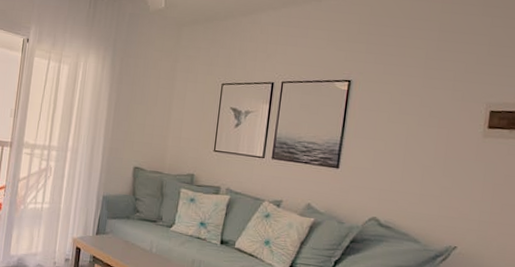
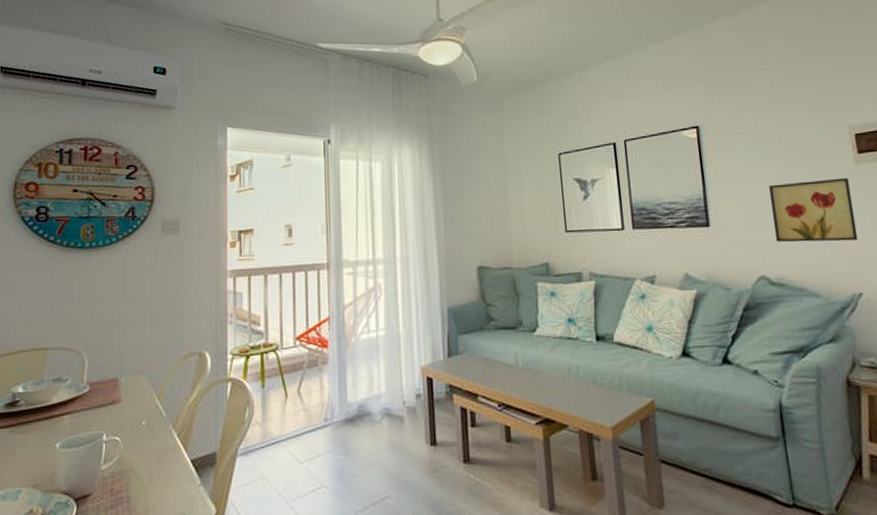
wall art: none [393,142,473,203] -> present [769,177,858,242]

